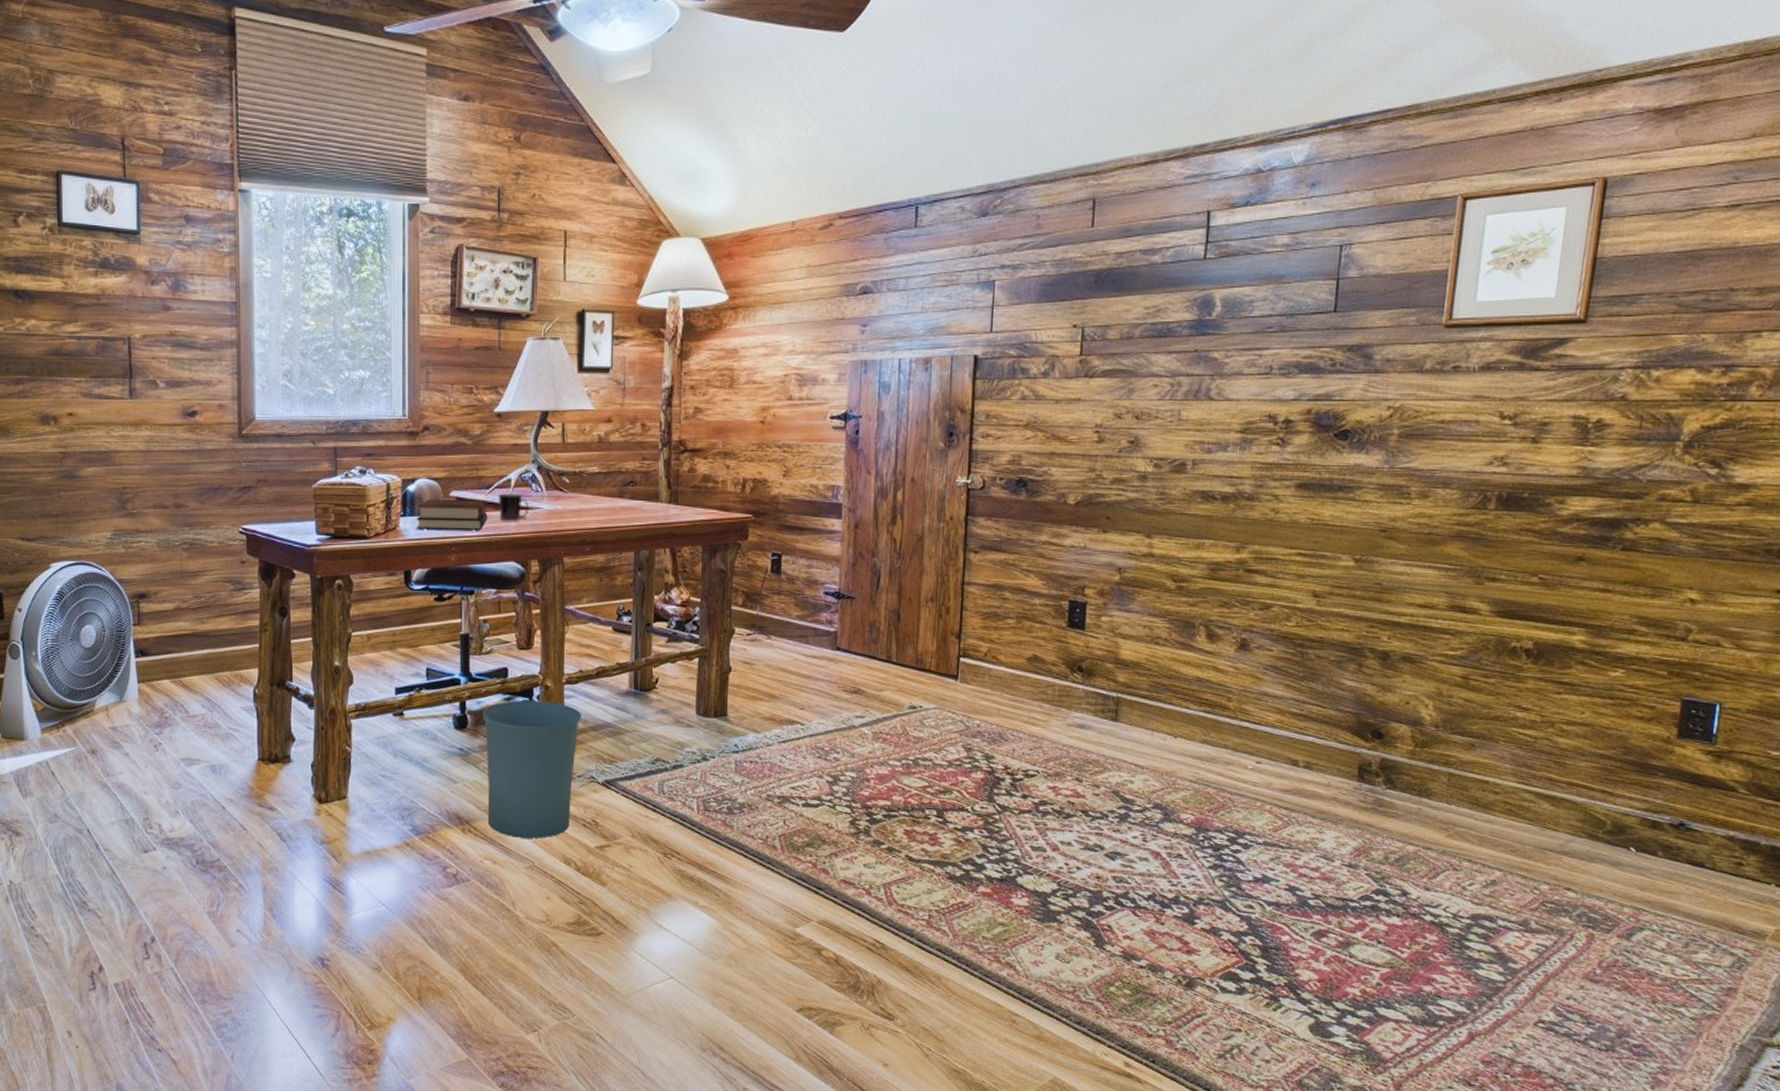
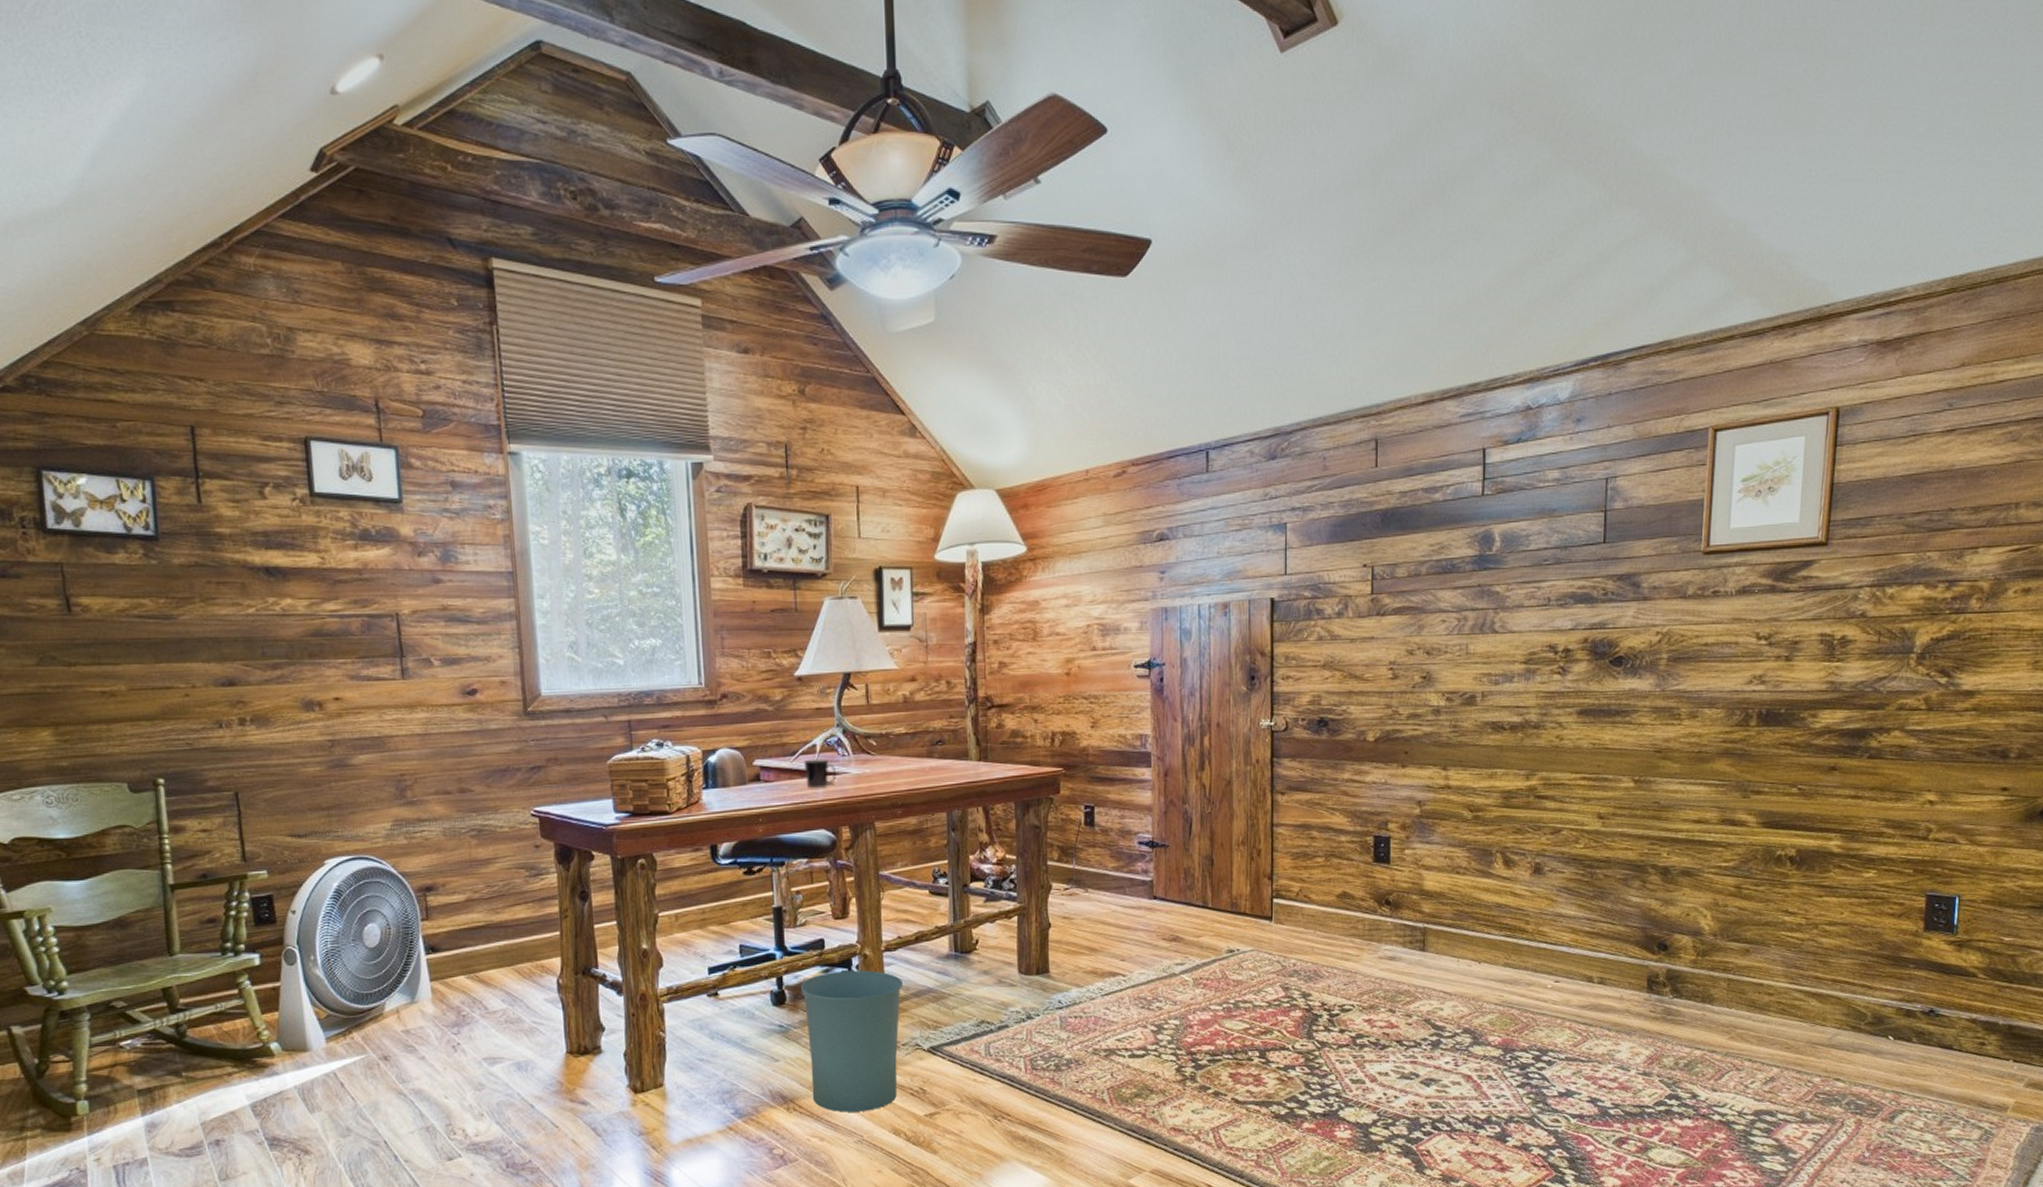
books: present [416,499,488,530] -> none [719,767,794,801]

